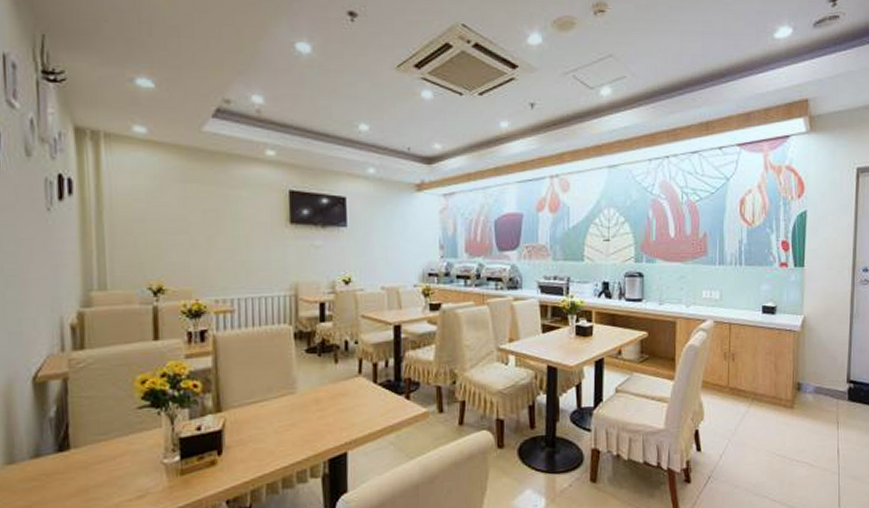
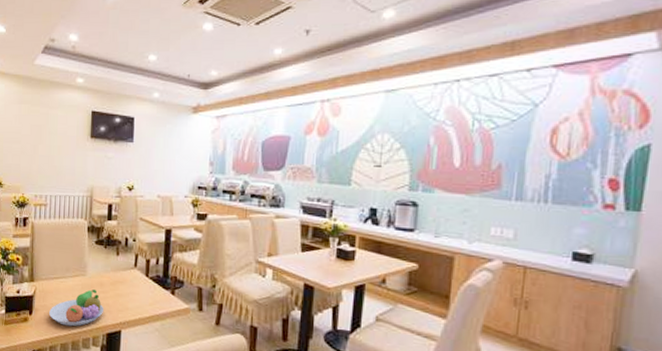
fruit bowl: none [247,407,323,460] -> present [49,289,104,327]

